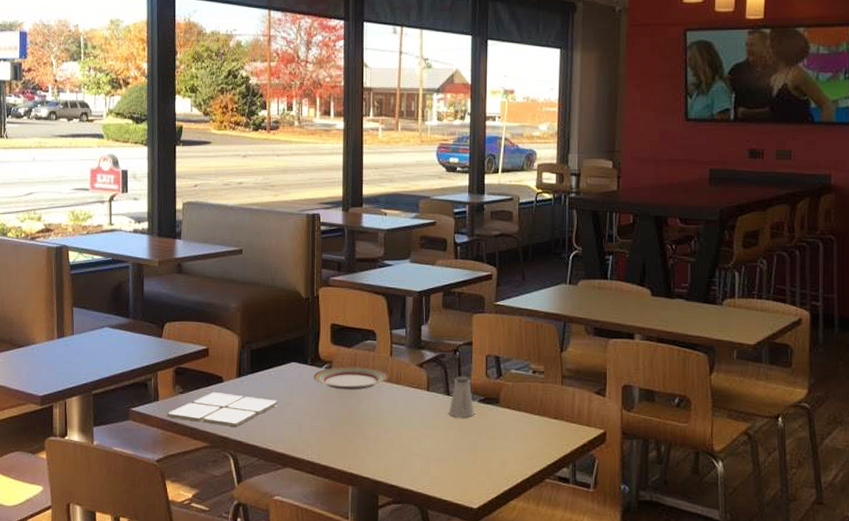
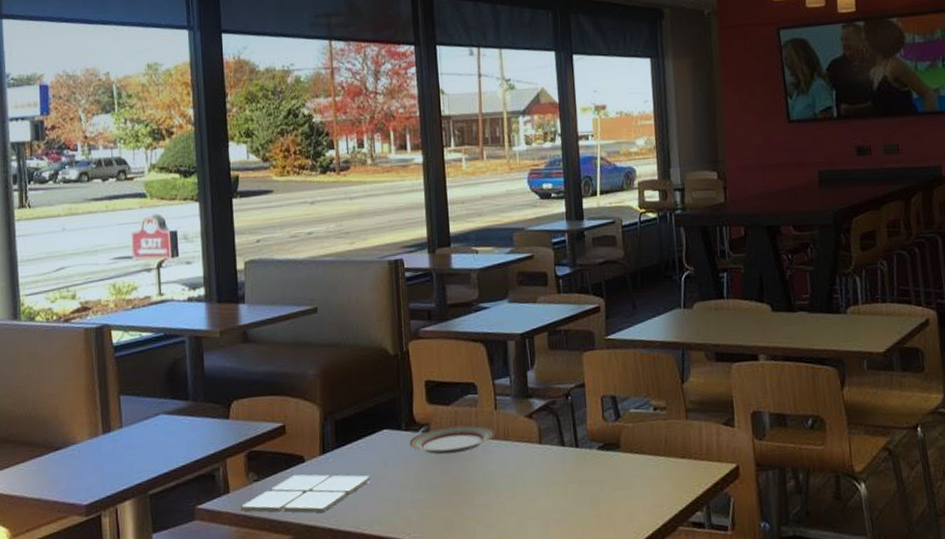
saltshaker: present [448,375,475,417] -> none [565,422,595,469]

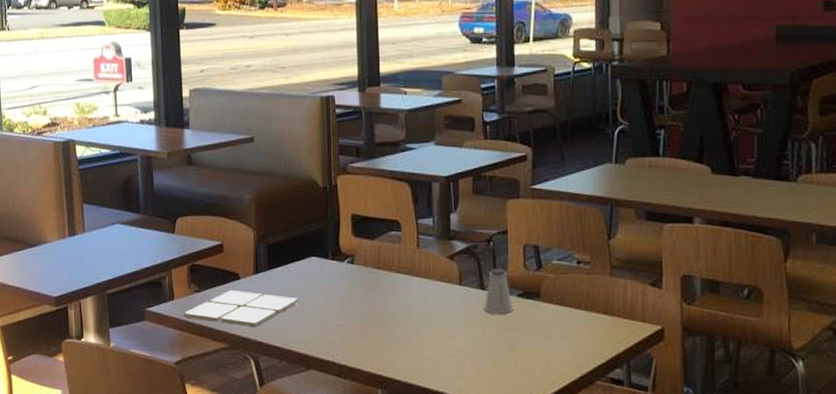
plate: present [409,424,495,455] -> none [335,259,416,286]
saltshaker: none [565,422,595,469] -> present [483,268,514,313]

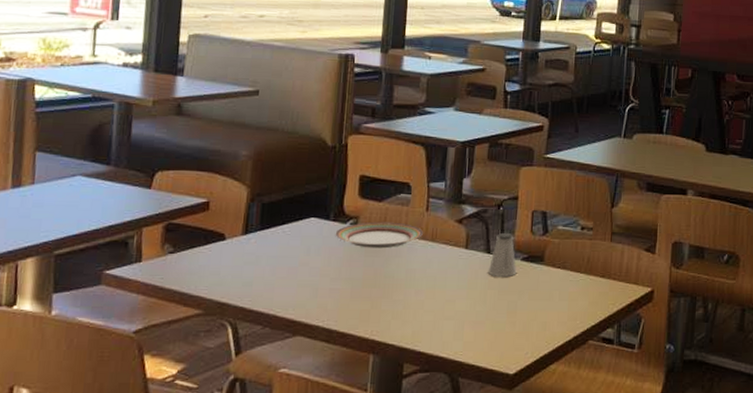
drink coaster: present [183,290,298,326] -> none [151,252,291,291]
plate: none [335,259,416,286] -> present [335,221,423,249]

